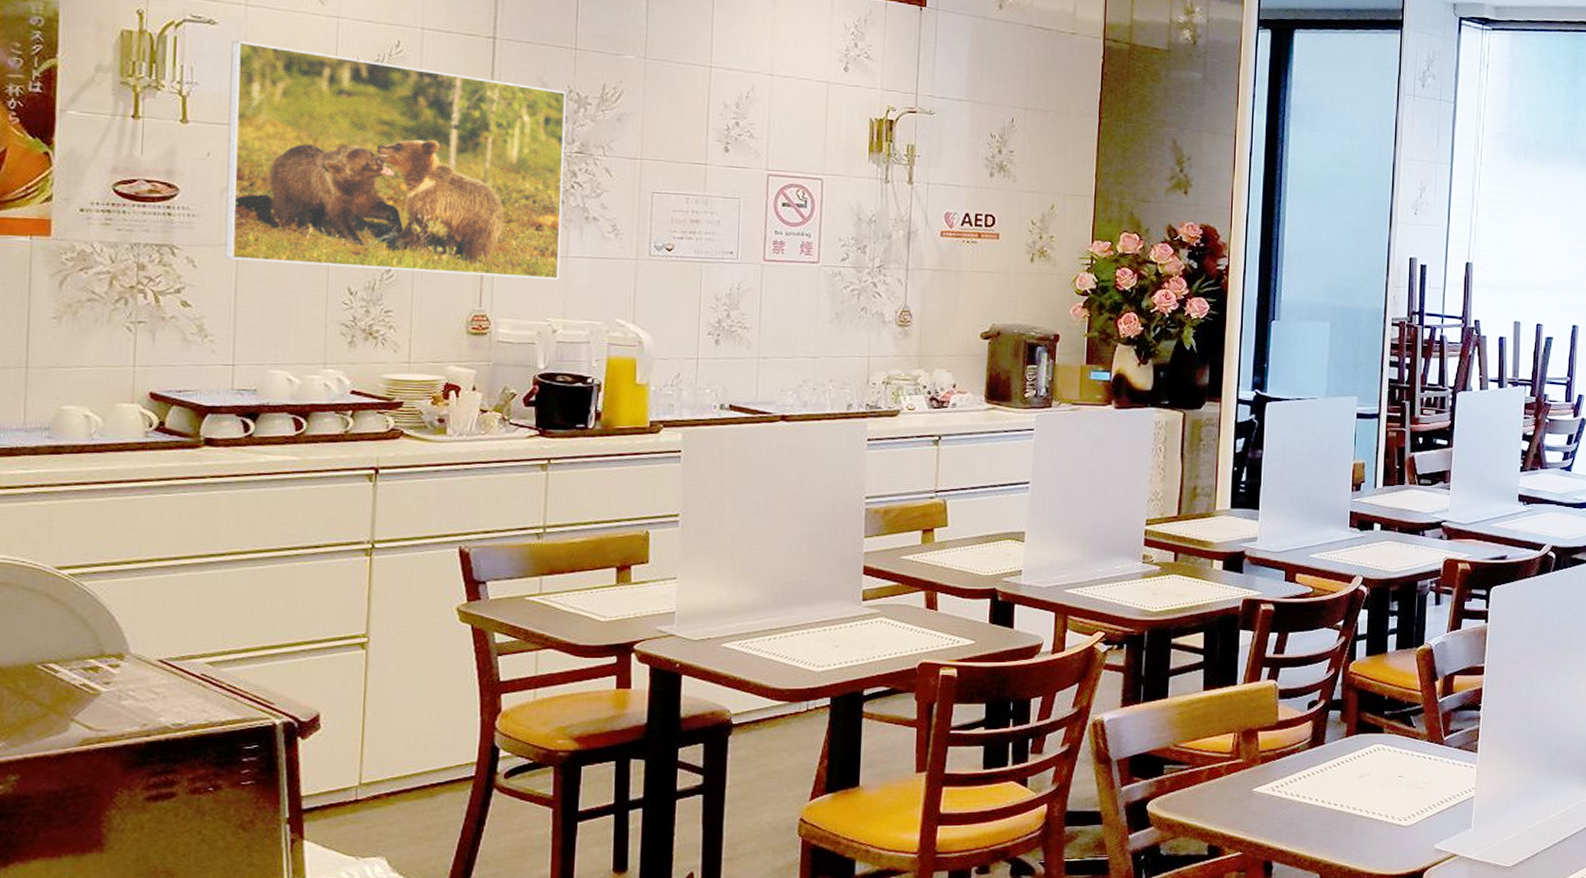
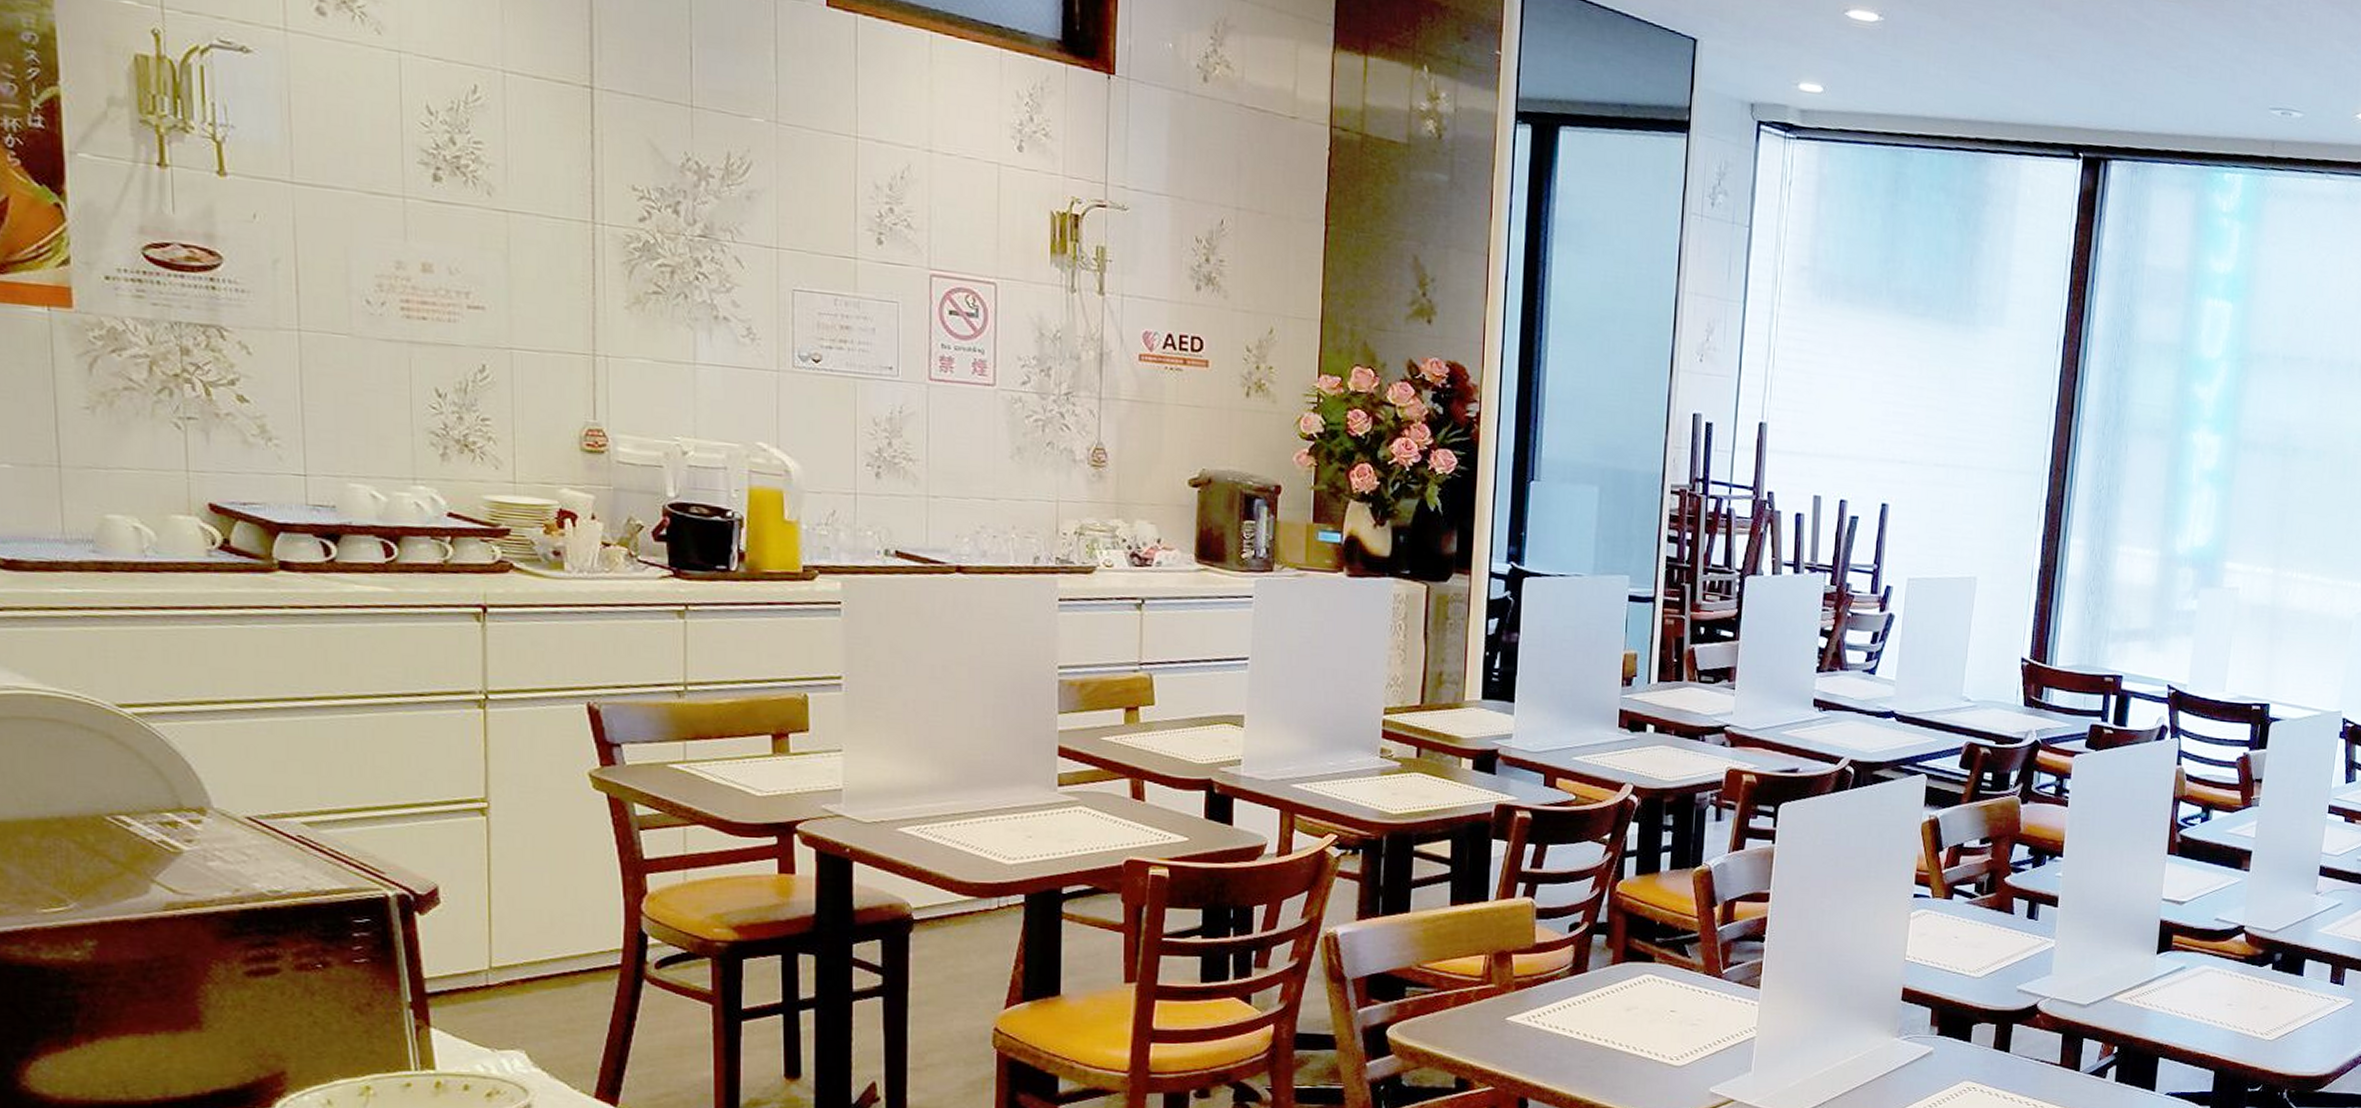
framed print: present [224,40,566,280] -> none [270,74,687,392]

